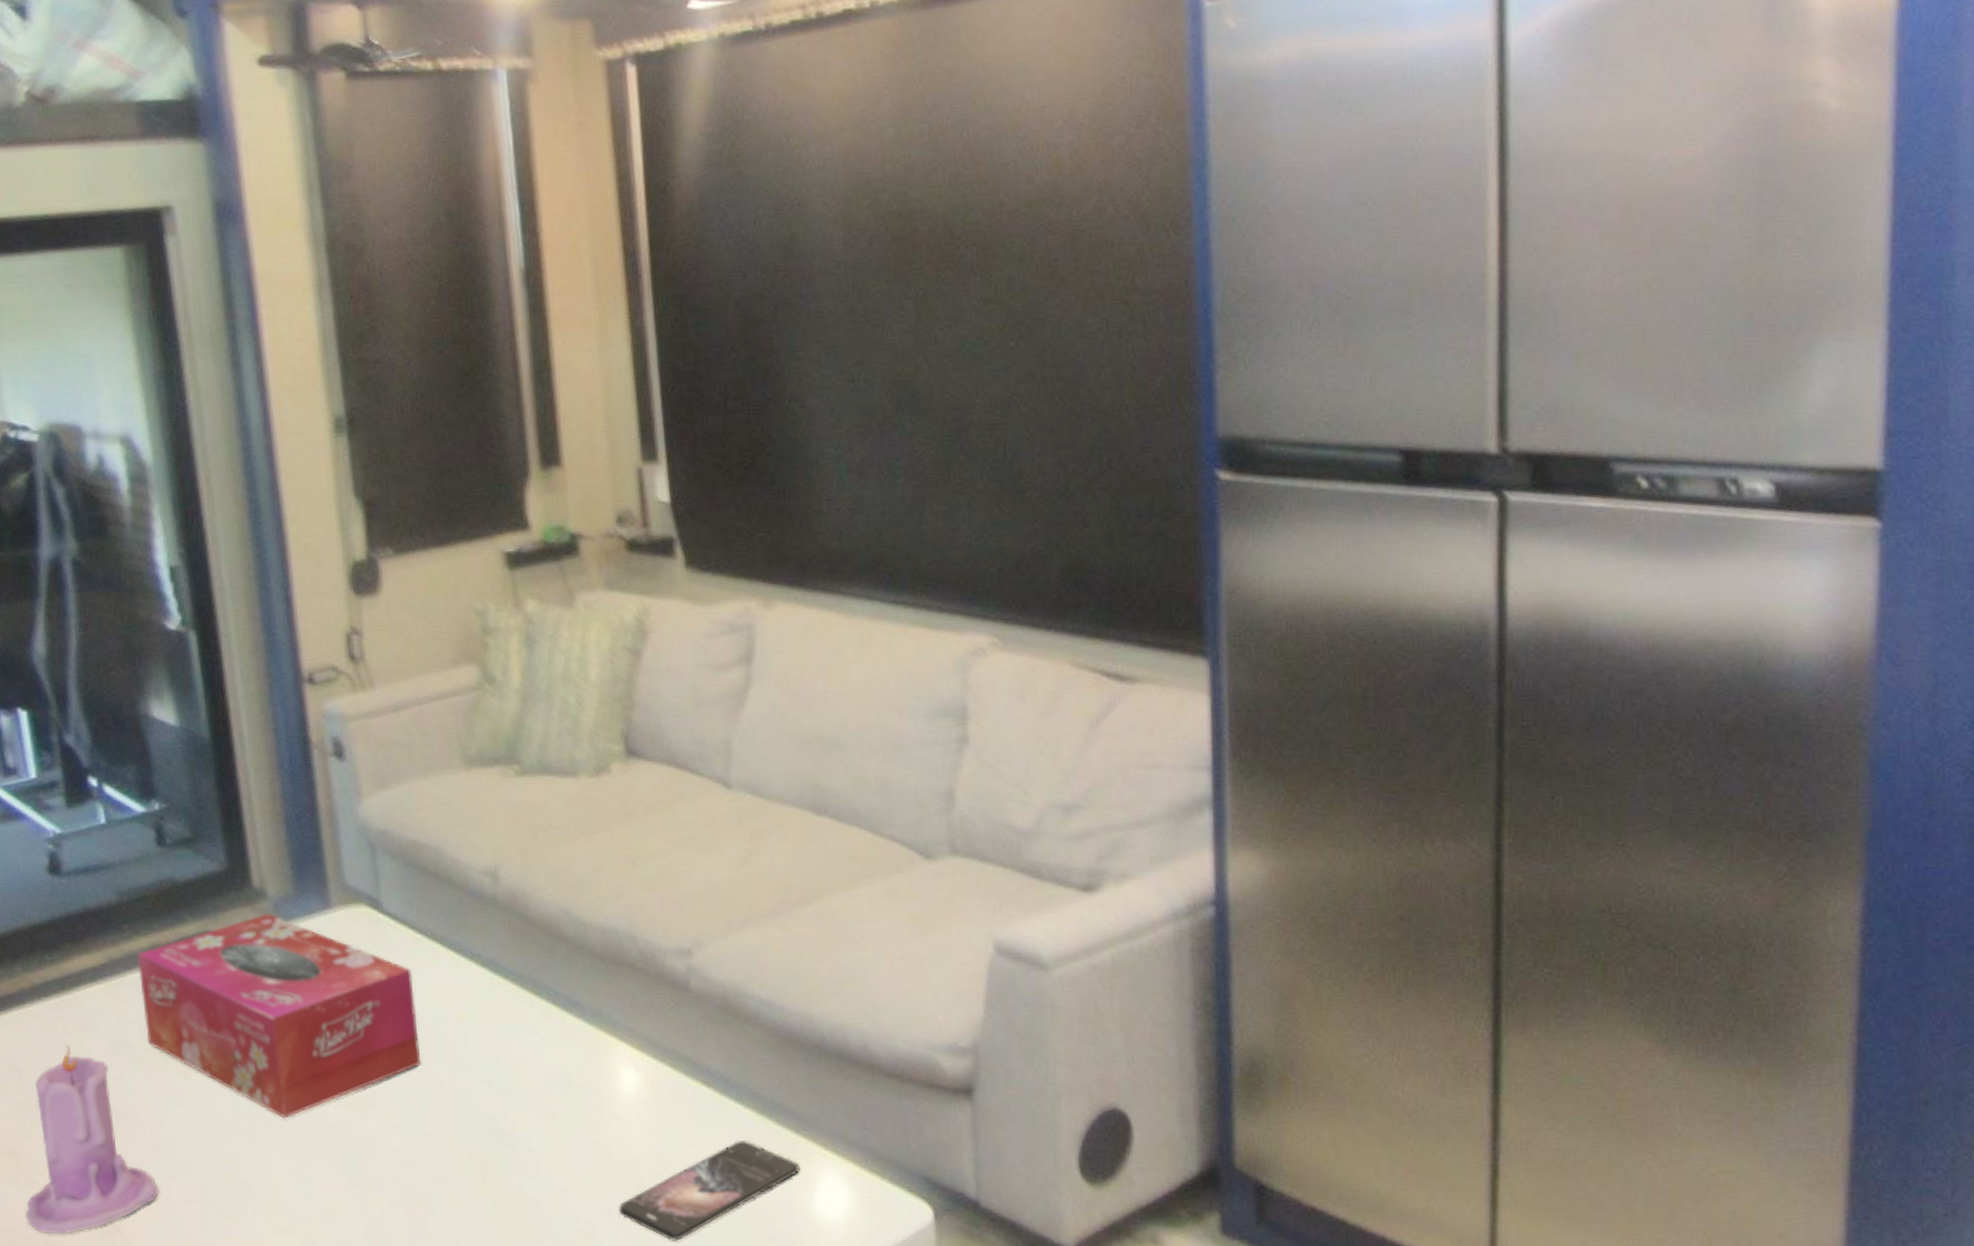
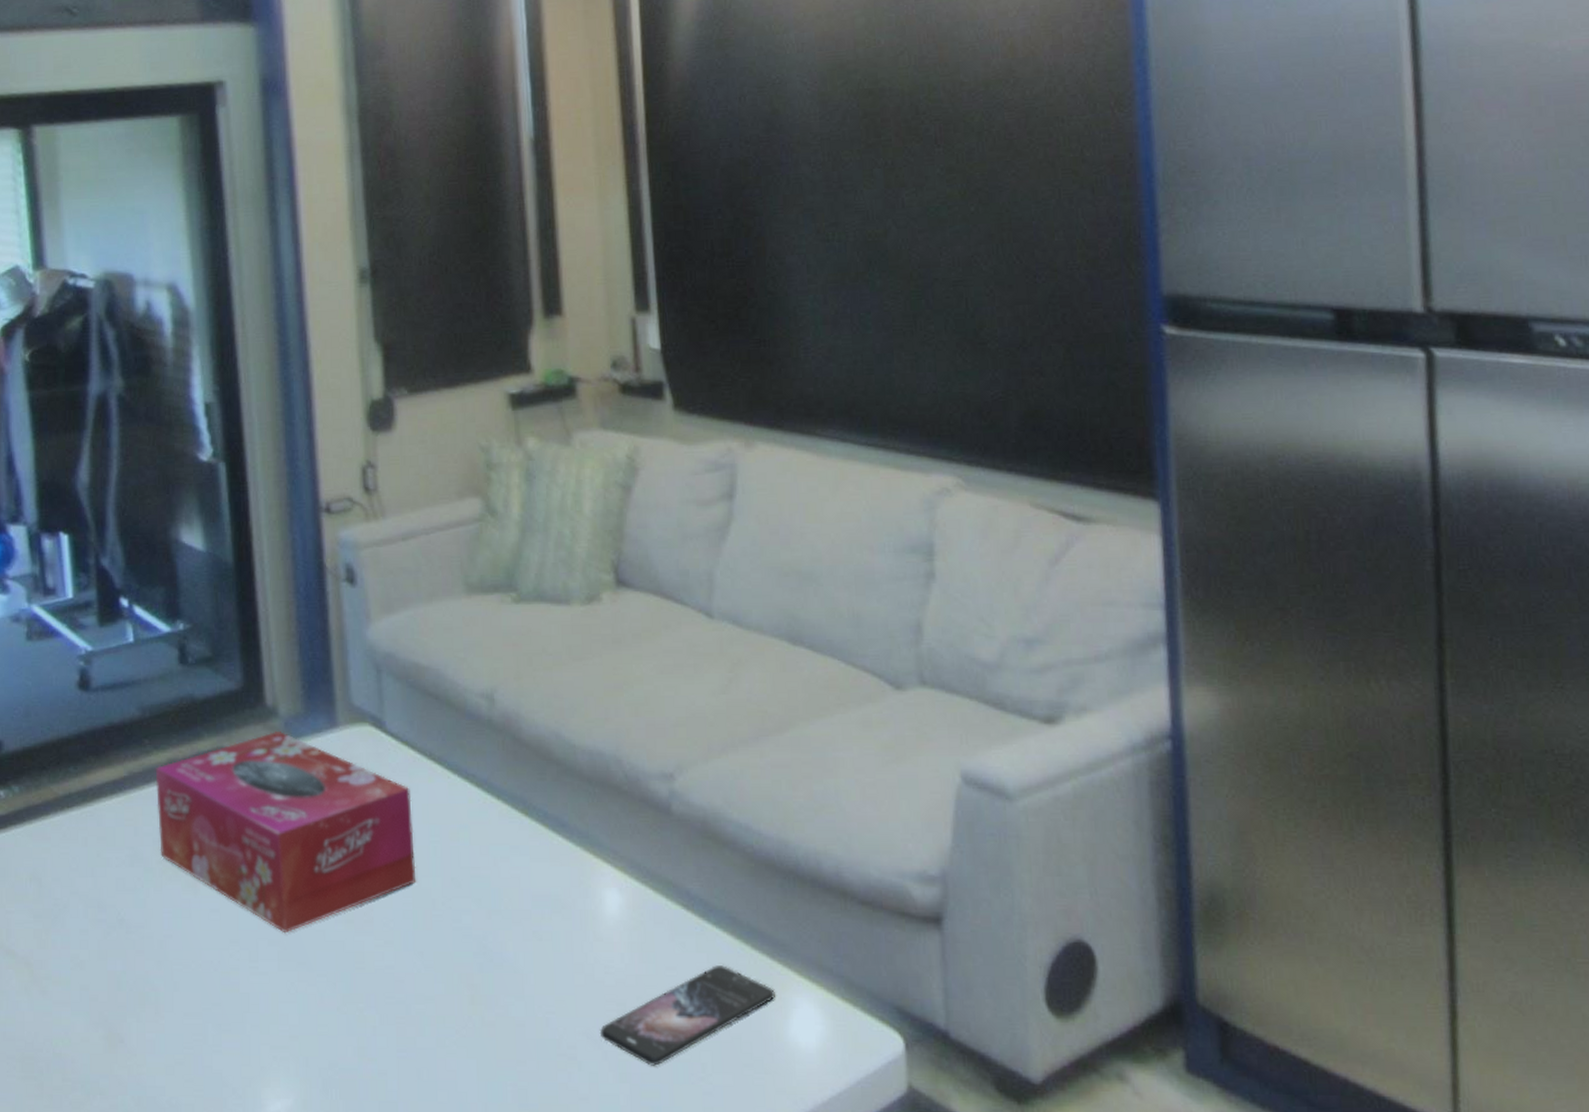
candle: present [26,1044,159,1235] -> none [36,855,163,1045]

